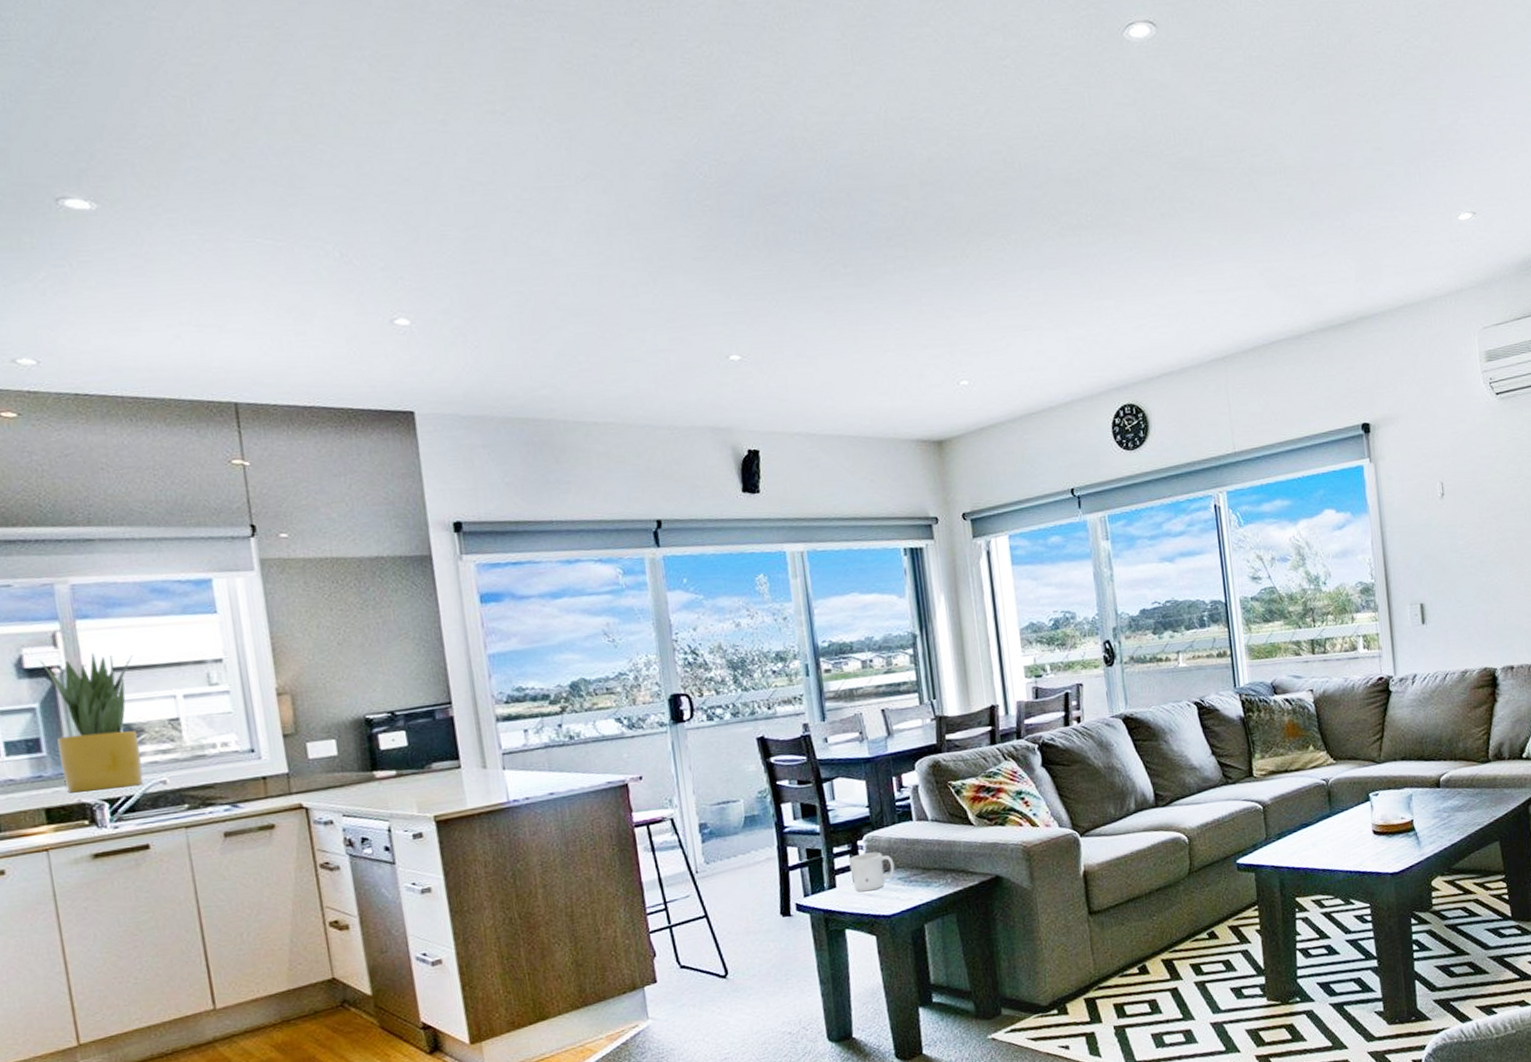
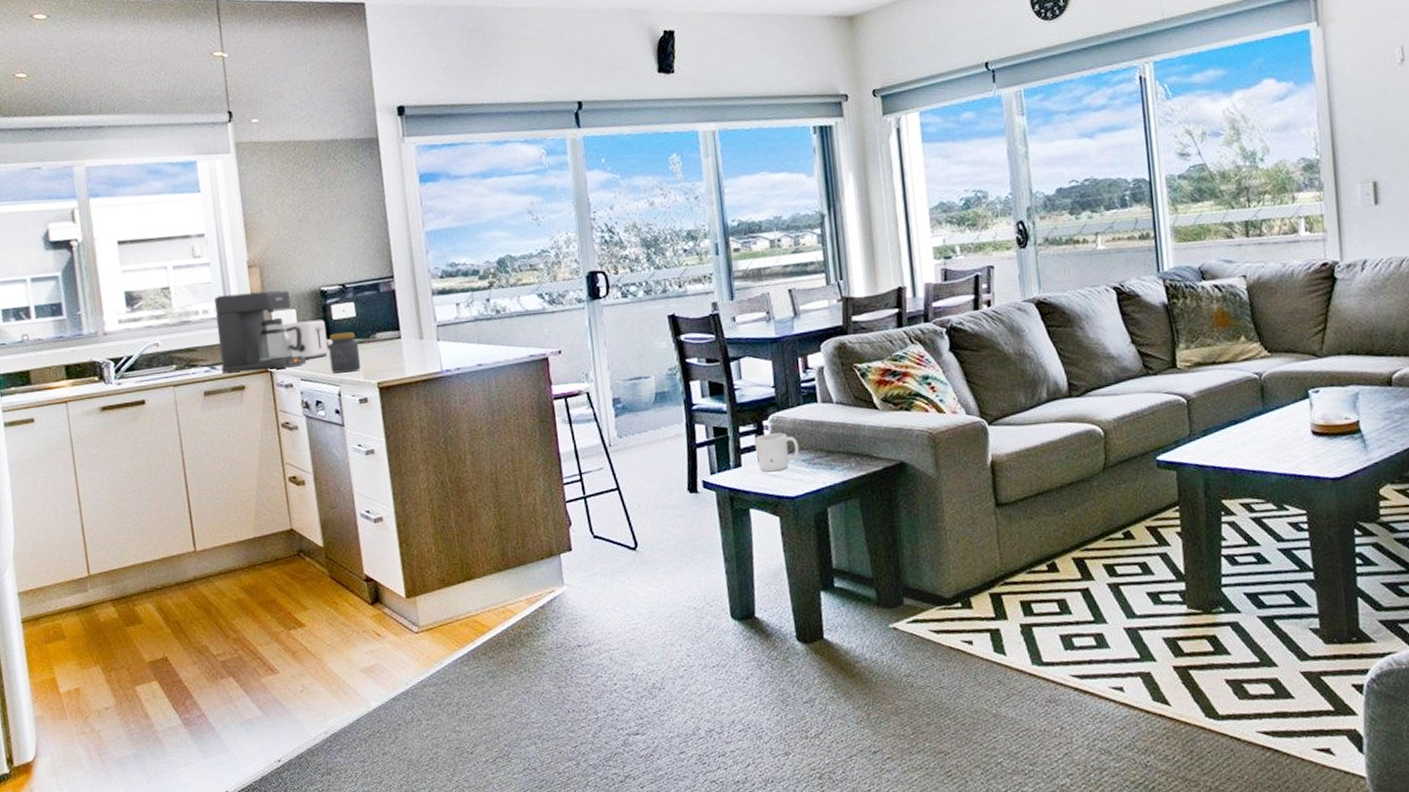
planter: present [40,653,143,793] -> none [62,228,140,352]
coffee maker: none [236,719,349,813] -> present [214,290,306,375]
toaster: none [318,750,376,795] -> present [281,320,329,361]
jar: none [375,762,415,808] -> present [328,331,361,374]

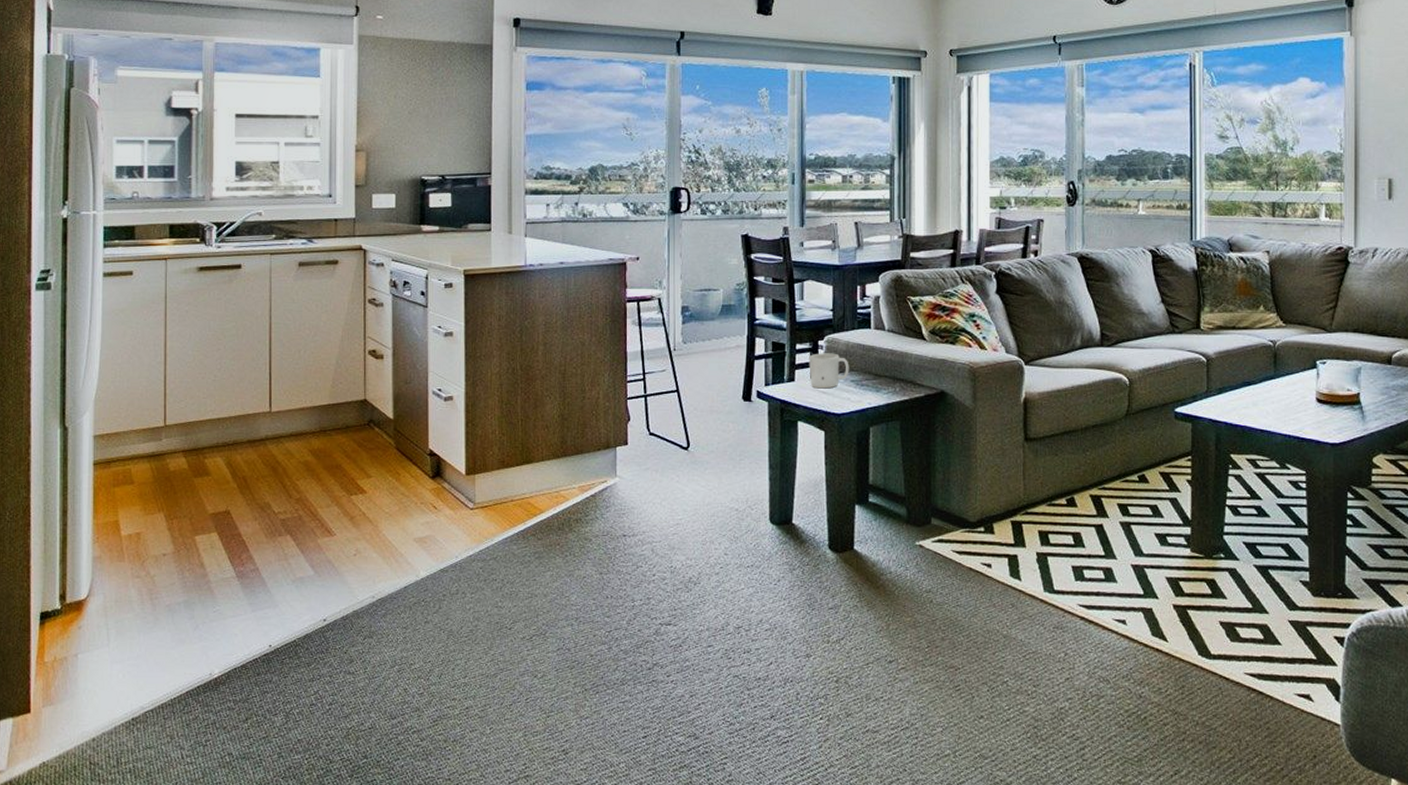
coffee maker: present [214,290,306,375] -> none [318,174,399,249]
toaster: present [281,320,329,361] -> none [380,206,422,243]
jar: present [328,331,361,374] -> none [422,220,451,258]

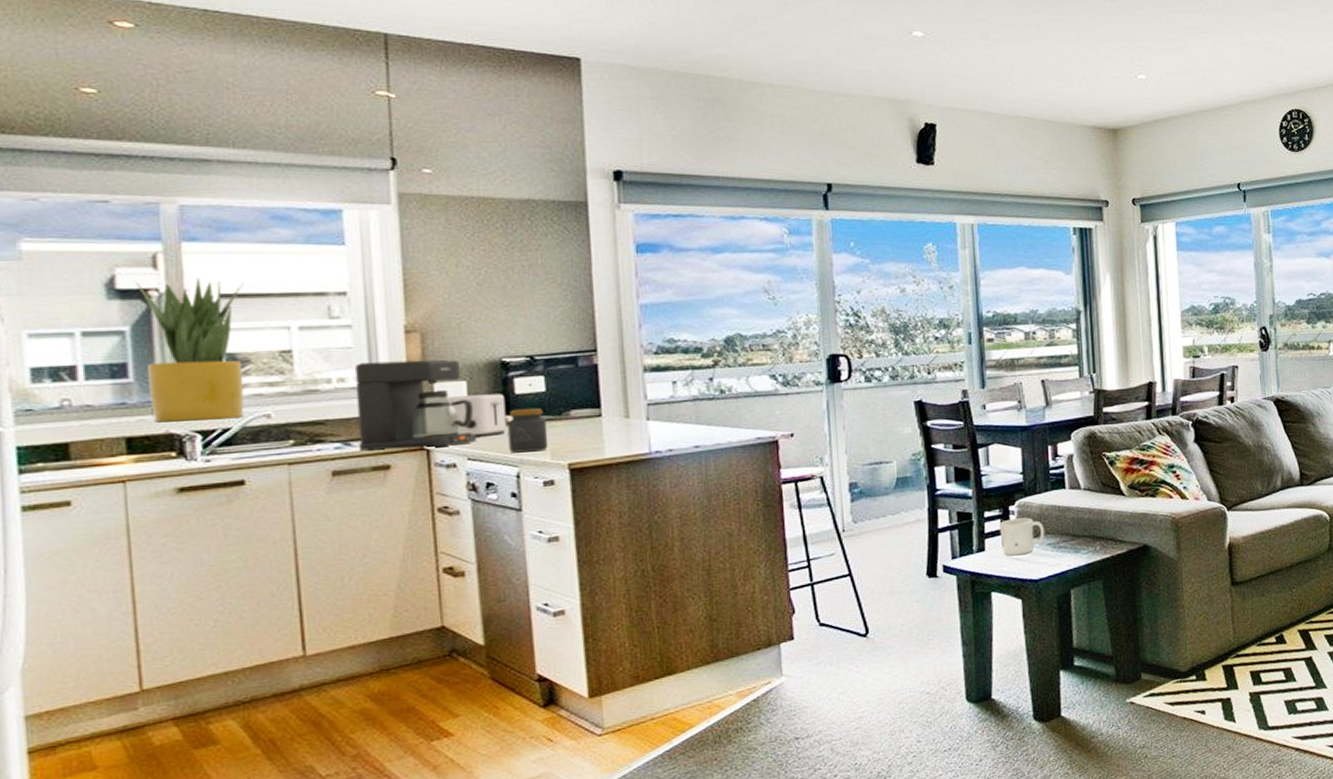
planter: none [184,100,252,214] -> present [136,277,245,423]
coffee maker: none [318,174,399,249] -> present [355,359,476,452]
toaster: none [380,206,422,243] -> present [445,394,507,438]
jar: none [422,220,451,258] -> present [507,407,549,453]

